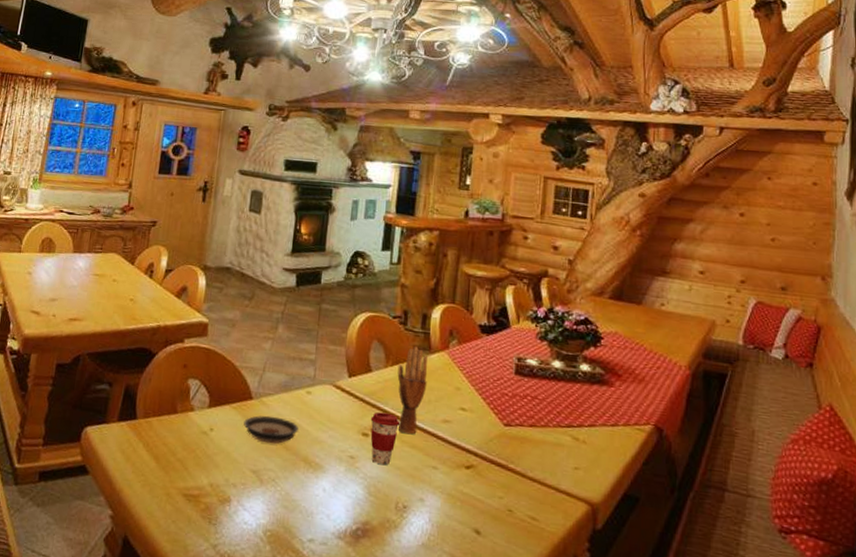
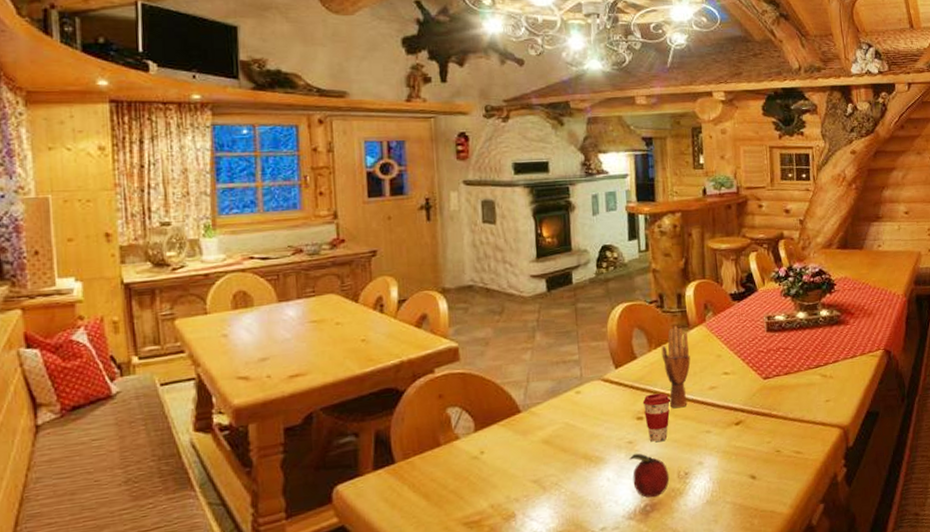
saucer: present [244,415,298,444] -> none [516,423,573,452]
fruit: none [348,470,387,523] -> present [629,453,670,498]

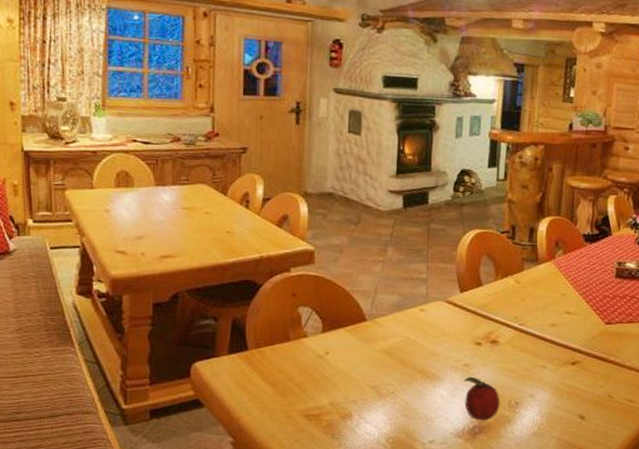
coffee cup: present [642,393,671,442] -> none [483,322,511,369]
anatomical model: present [661,325,691,408] -> none [507,258,536,340]

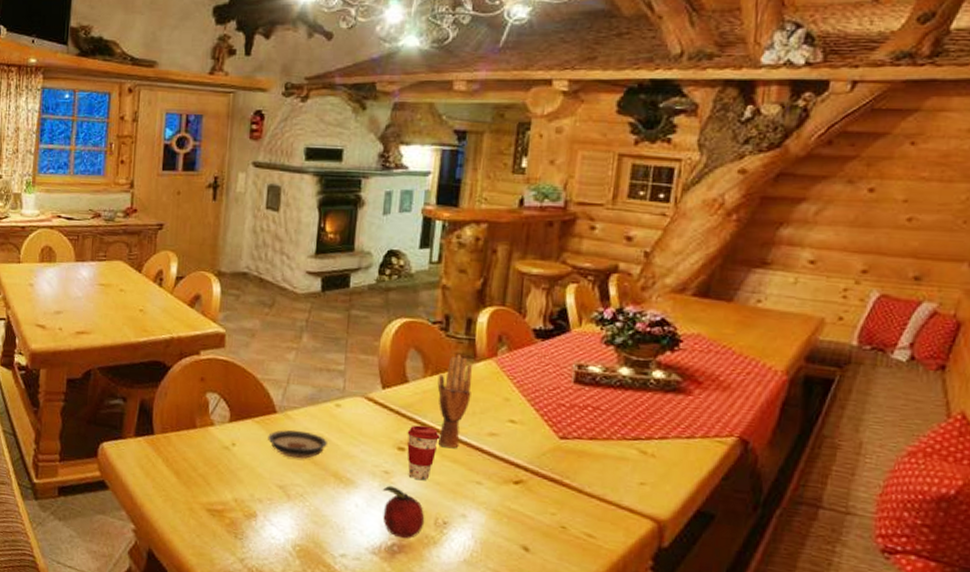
saucer: none [359,335,414,361] -> present [268,429,327,459]
coffee cup: none [483,322,511,369] -> present [407,425,441,481]
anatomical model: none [507,258,536,340] -> present [437,353,473,449]

